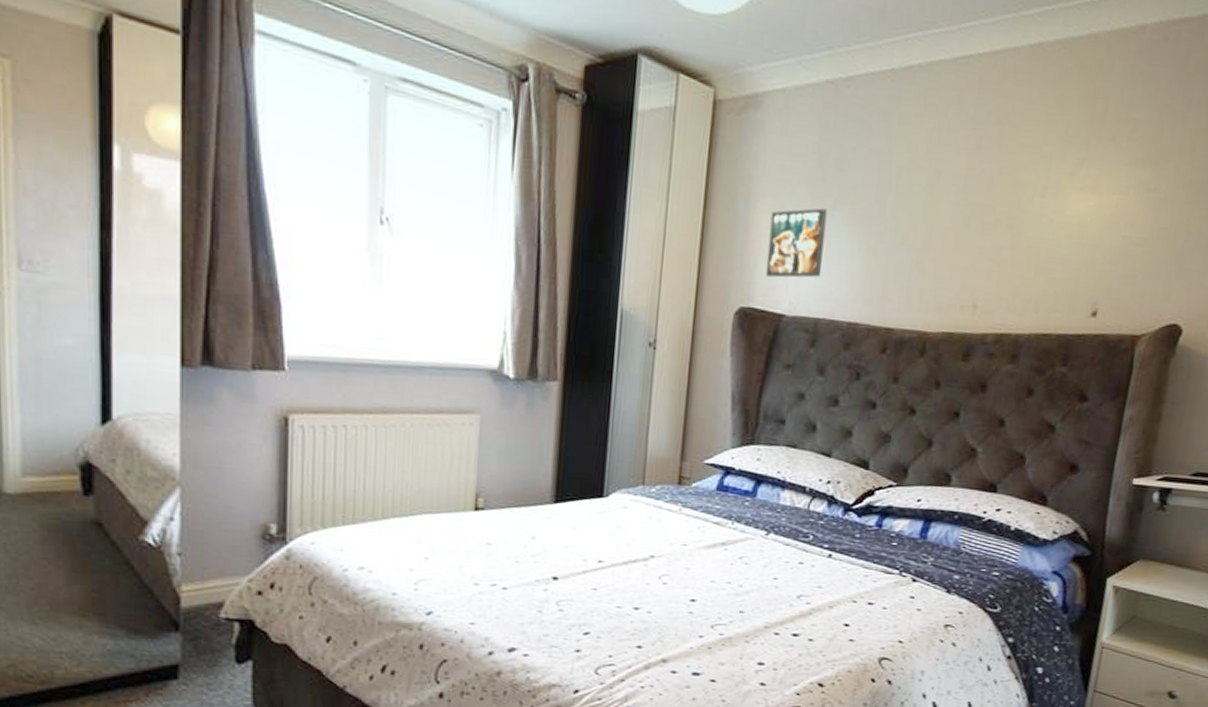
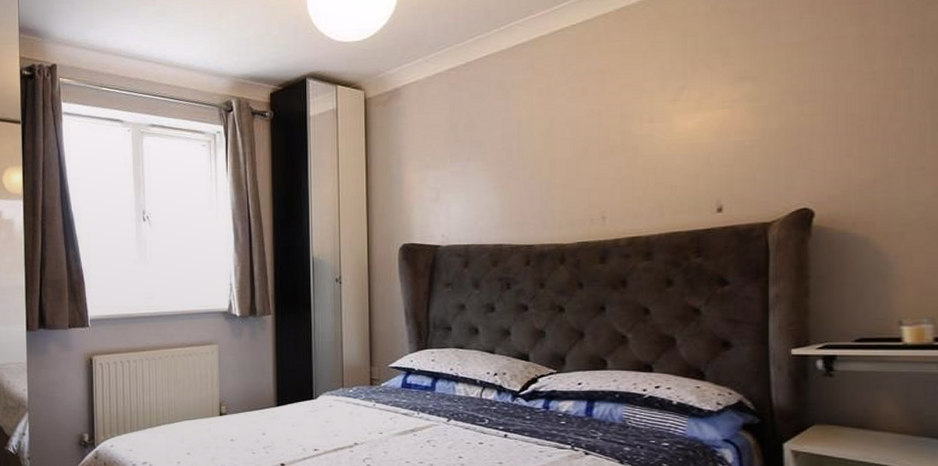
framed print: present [765,208,828,278] -> none [419,161,465,218]

